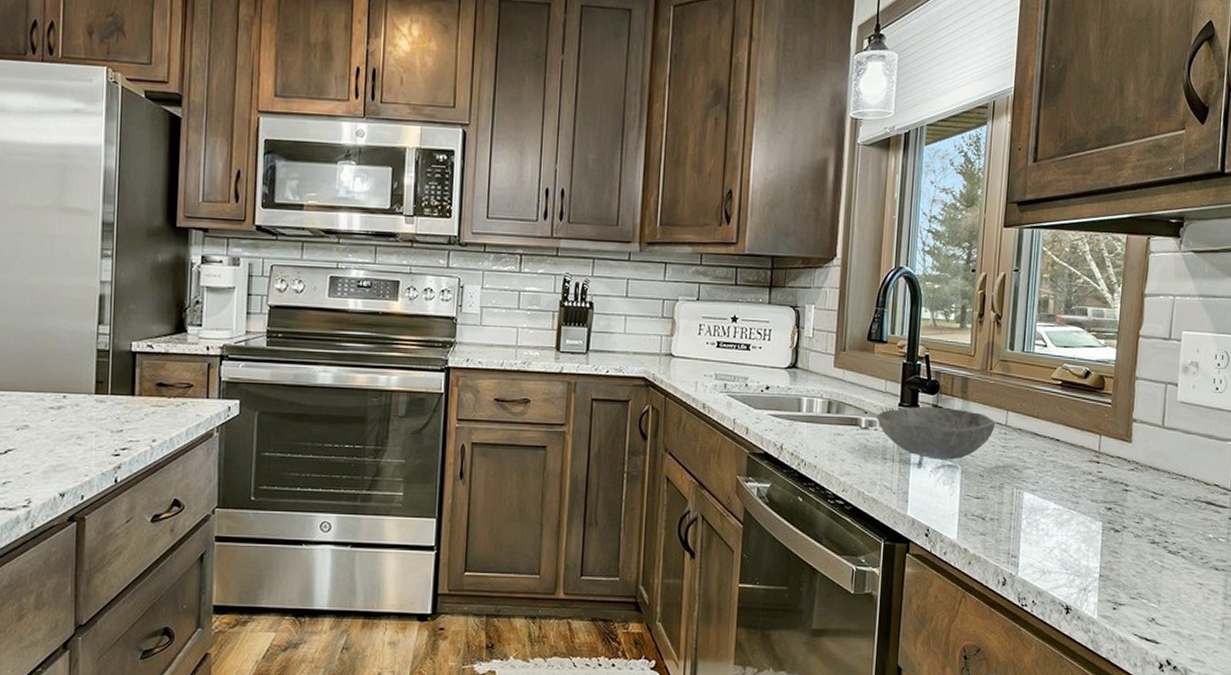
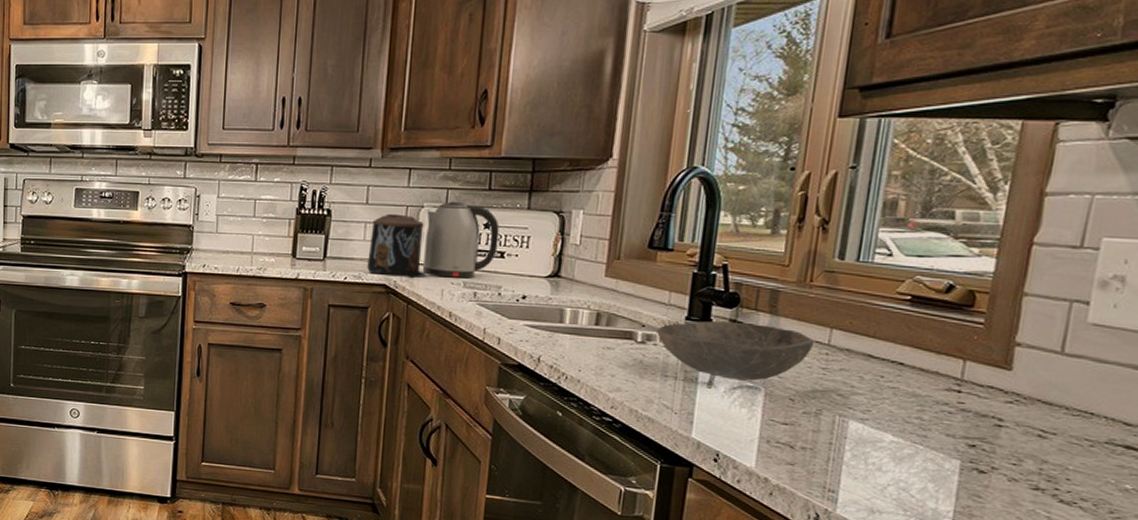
canister: none [627,306,683,370] -> present [367,213,428,278]
kettle: none [678,295,745,371] -> present [422,201,500,279]

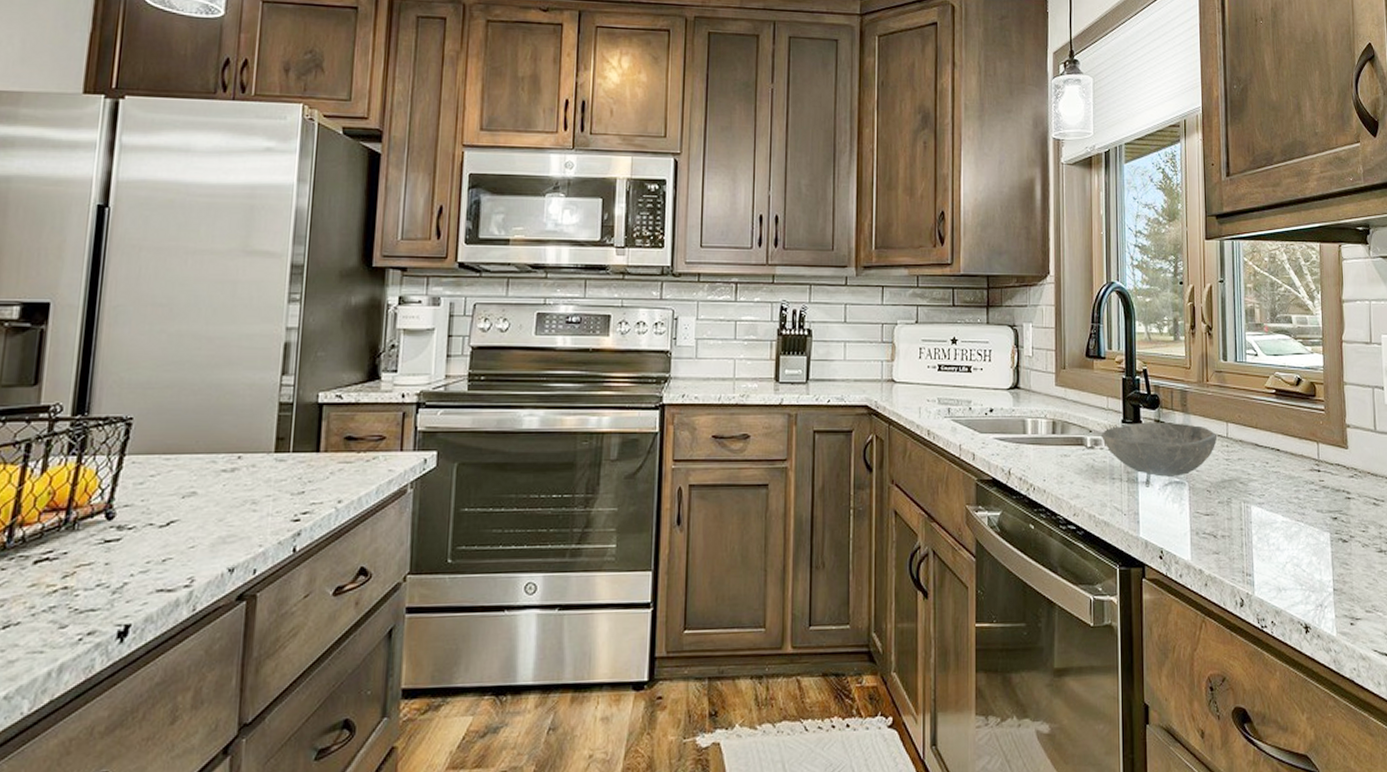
canister: present [367,213,428,278] -> none [849,332,905,397]
kettle: present [422,201,500,279] -> none [900,318,965,395]

